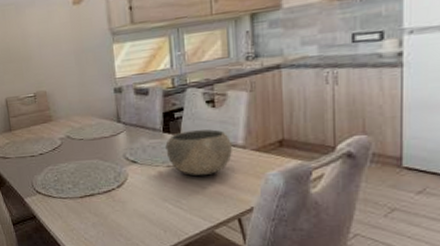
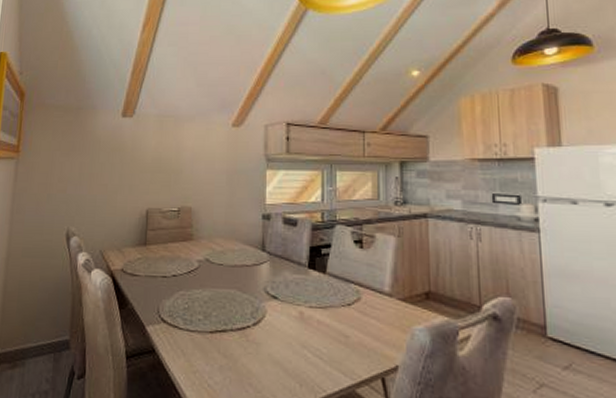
bowl: present [165,129,233,176] -> none [309,270,379,323]

